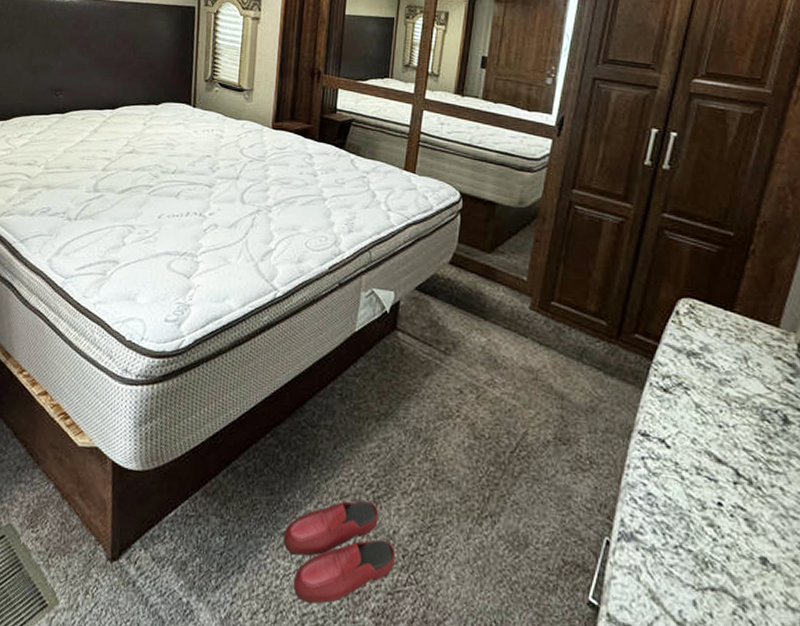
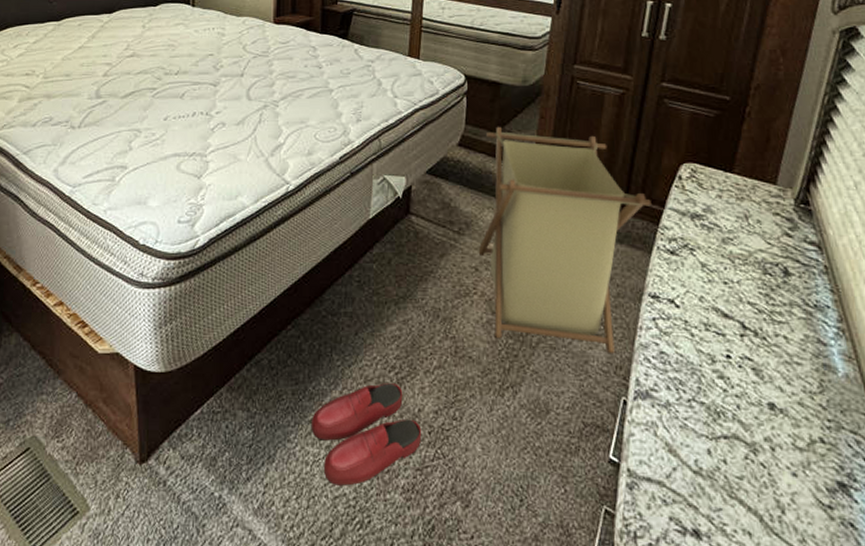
laundry basket: none [465,246,646,492] -> present [479,126,651,355]

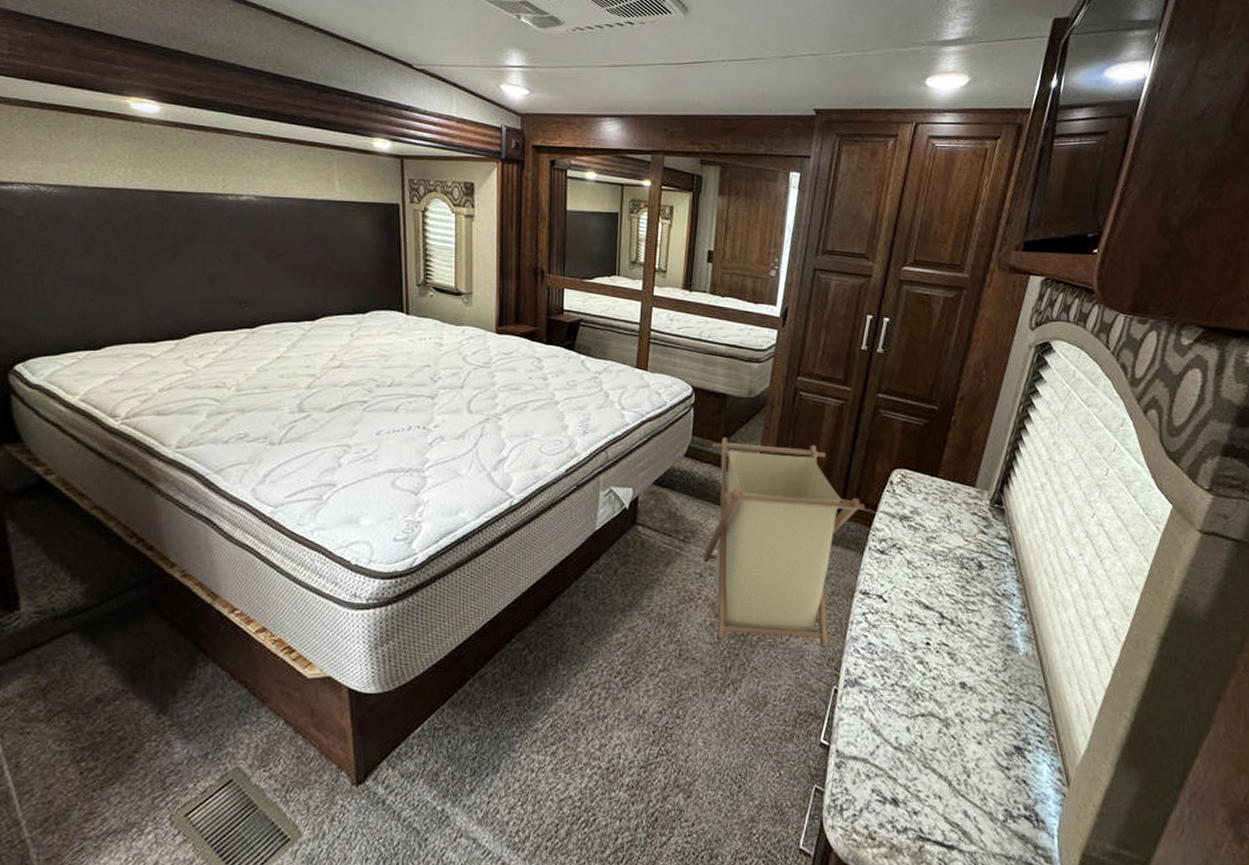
slippers: present [312,383,422,486] -> none [537,688,647,789]

